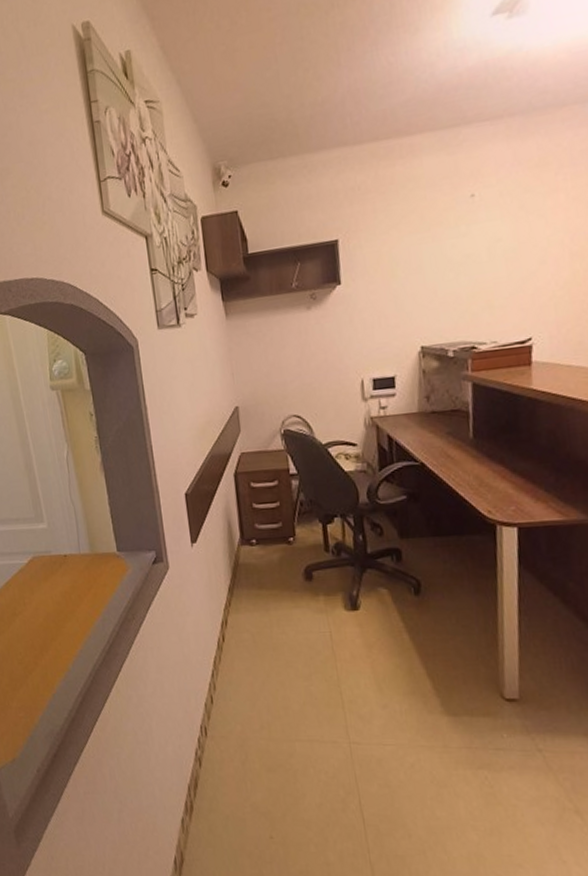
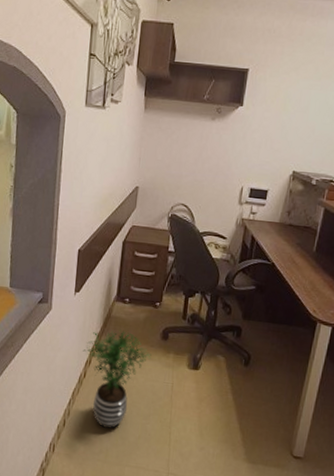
potted plant: none [215,577,298,699] -> present [83,329,152,429]

